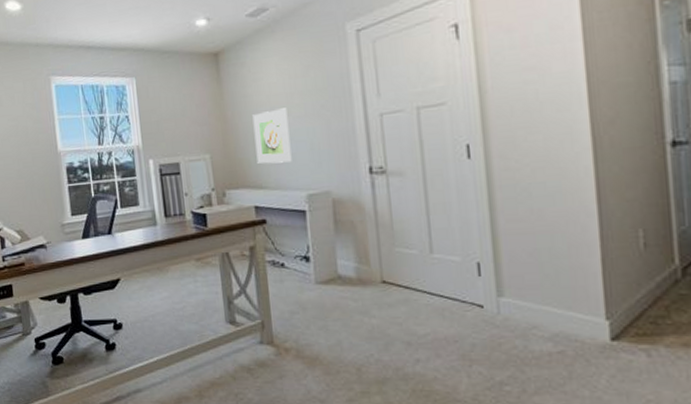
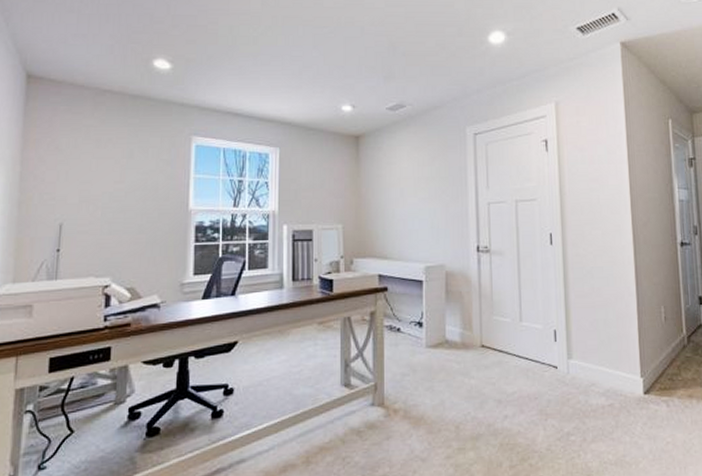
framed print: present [252,108,292,164] -> none [384,190,415,237]

